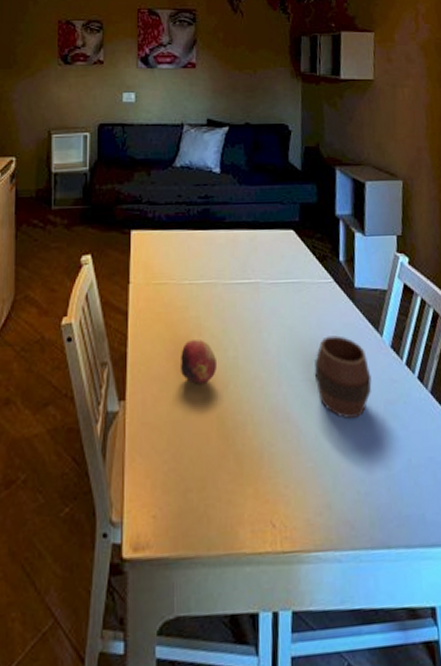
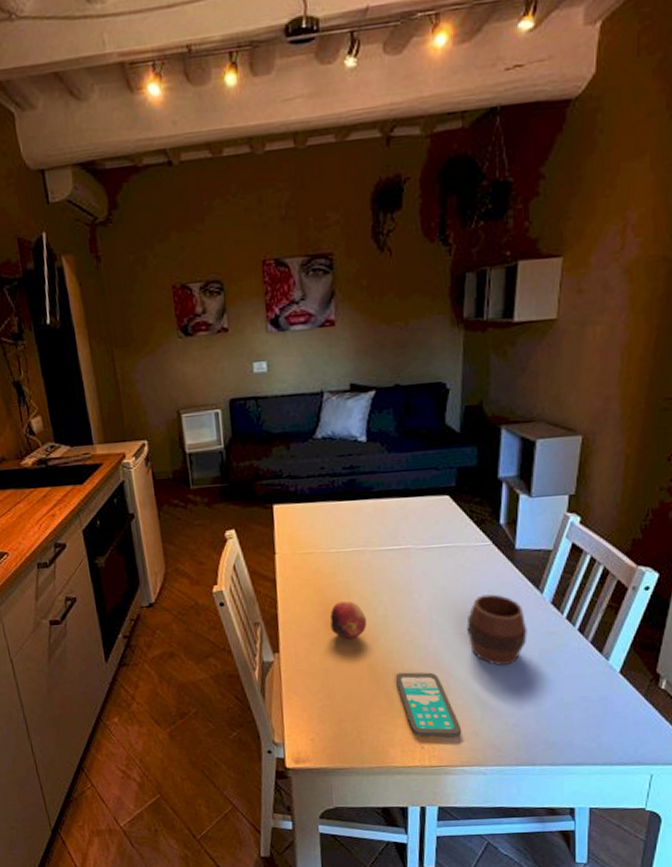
smartphone: none [245,426,314,512] -> present [395,672,462,738]

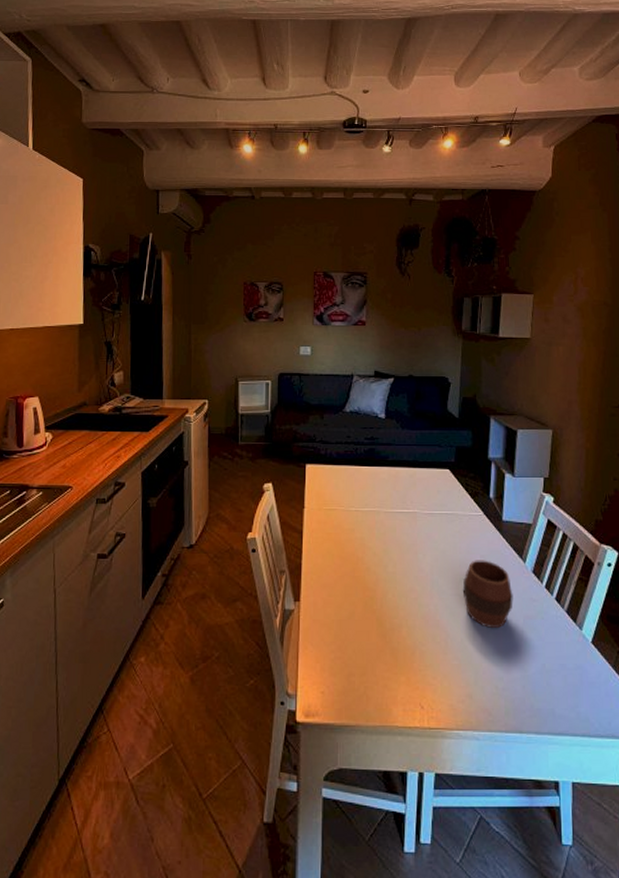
fruit: present [330,601,367,639] -> none [347,557,378,592]
smartphone: present [395,672,462,738] -> none [400,629,458,698]

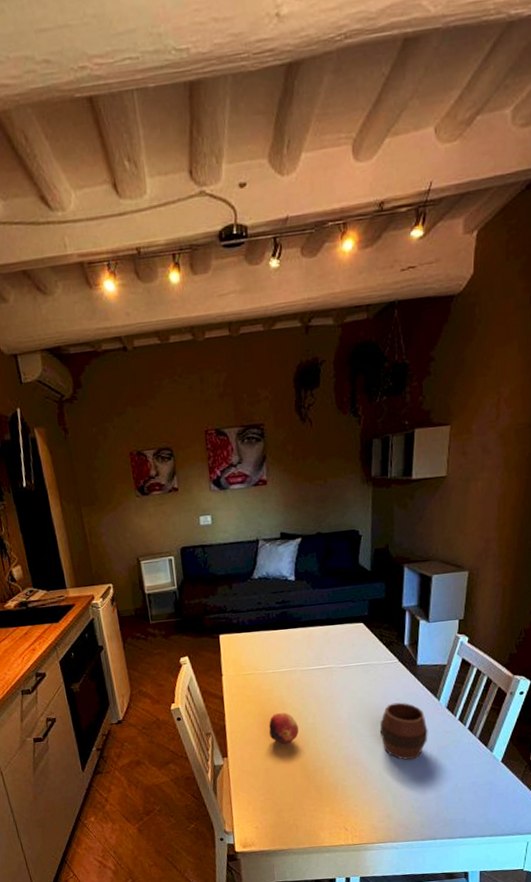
fruit: none [347,557,378,592] -> present [269,712,299,743]

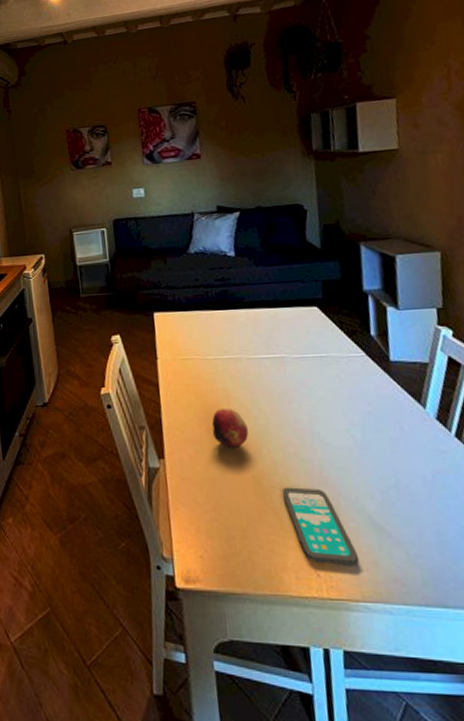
smartphone: none [323,768,378,821] -> present [282,487,360,566]
cup: present [379,702,428,760] -> none [350,407,416,485]

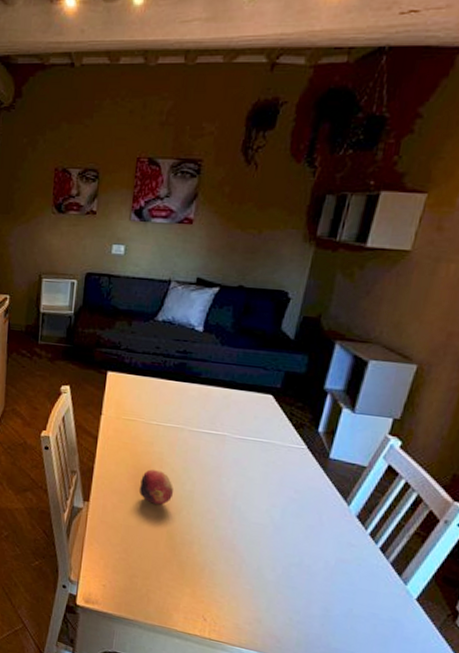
smartphone: present [282,487,360,566] -> none [190,546,246,619]

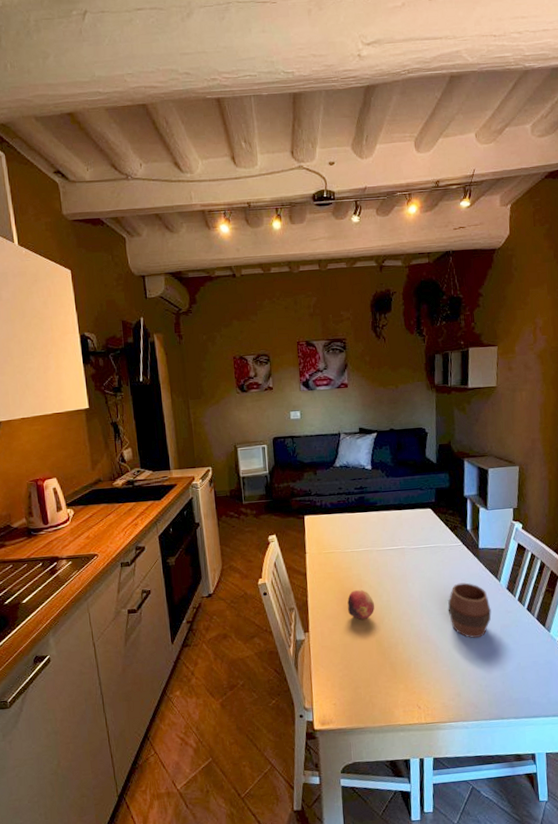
cup: none [267,493,328,565] -> present [447,582,492,638]

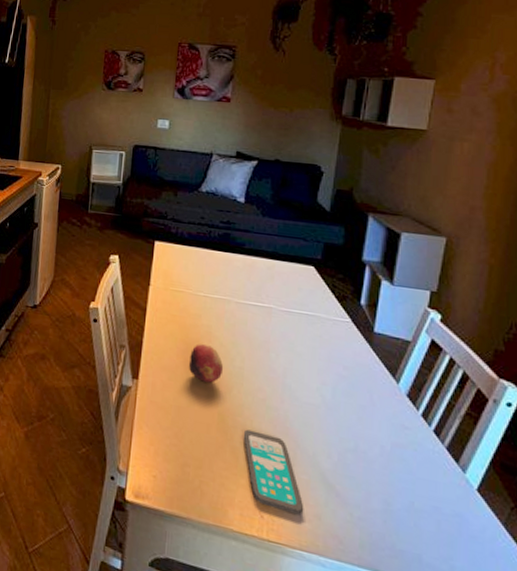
smartphone: none [397,645,448,699] -> present [243,429,304,515]
cup: present [447,582,492,638] -> none [318,370,381,451]

